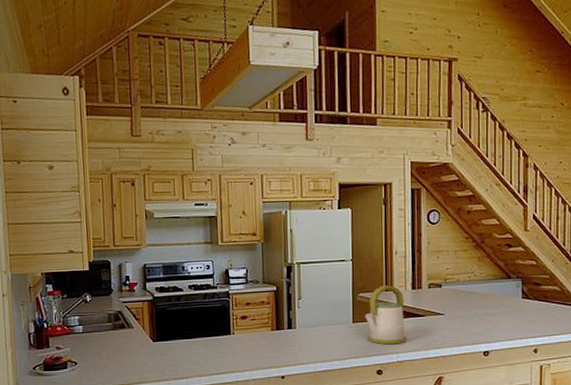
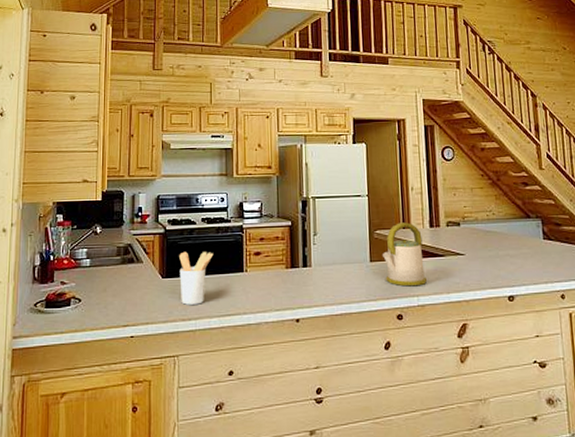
utensil holder: none [168,317,202,365] -> present [179,251,214,305]

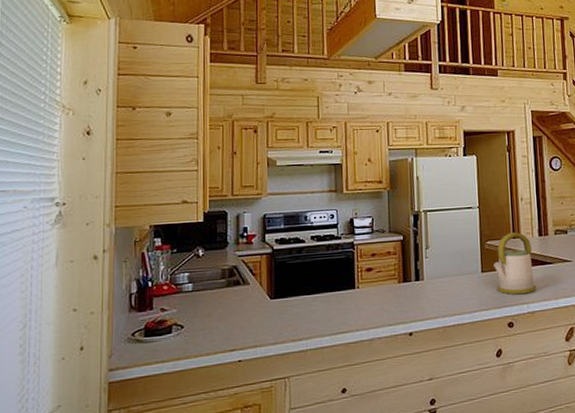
utensil holder: present [179,251,214,305] -> none [288,270,324,325]

